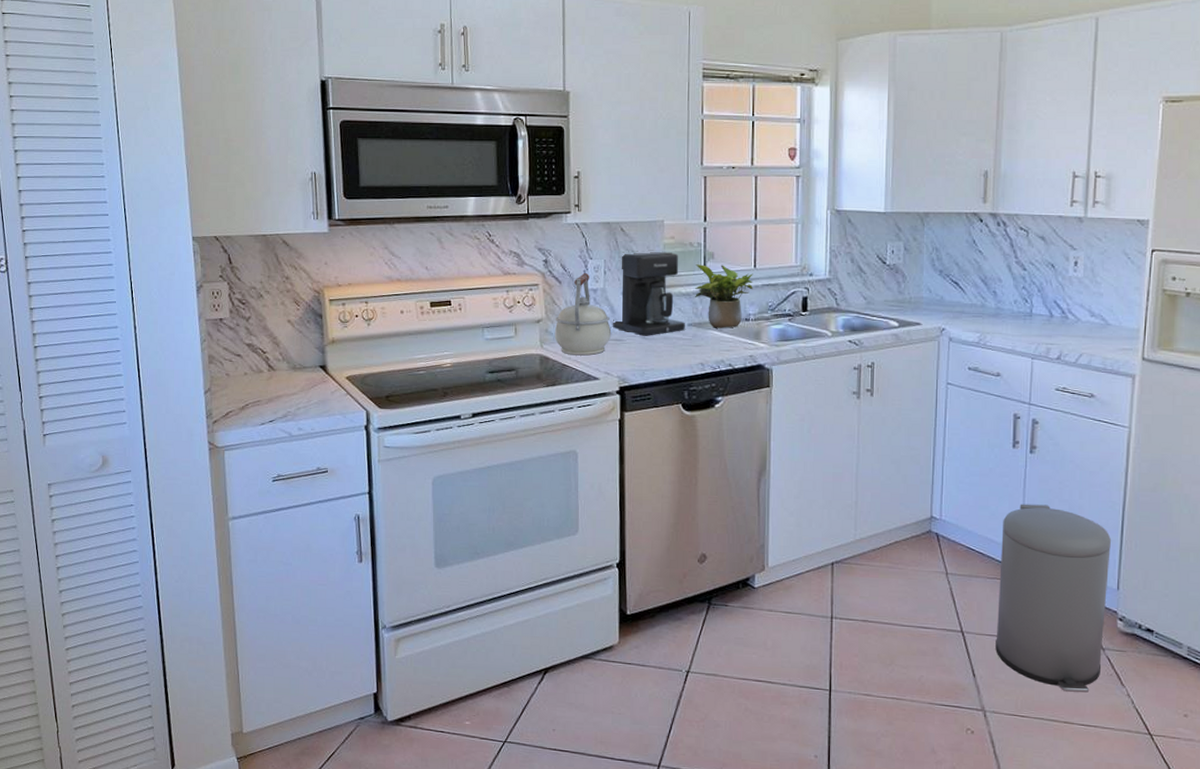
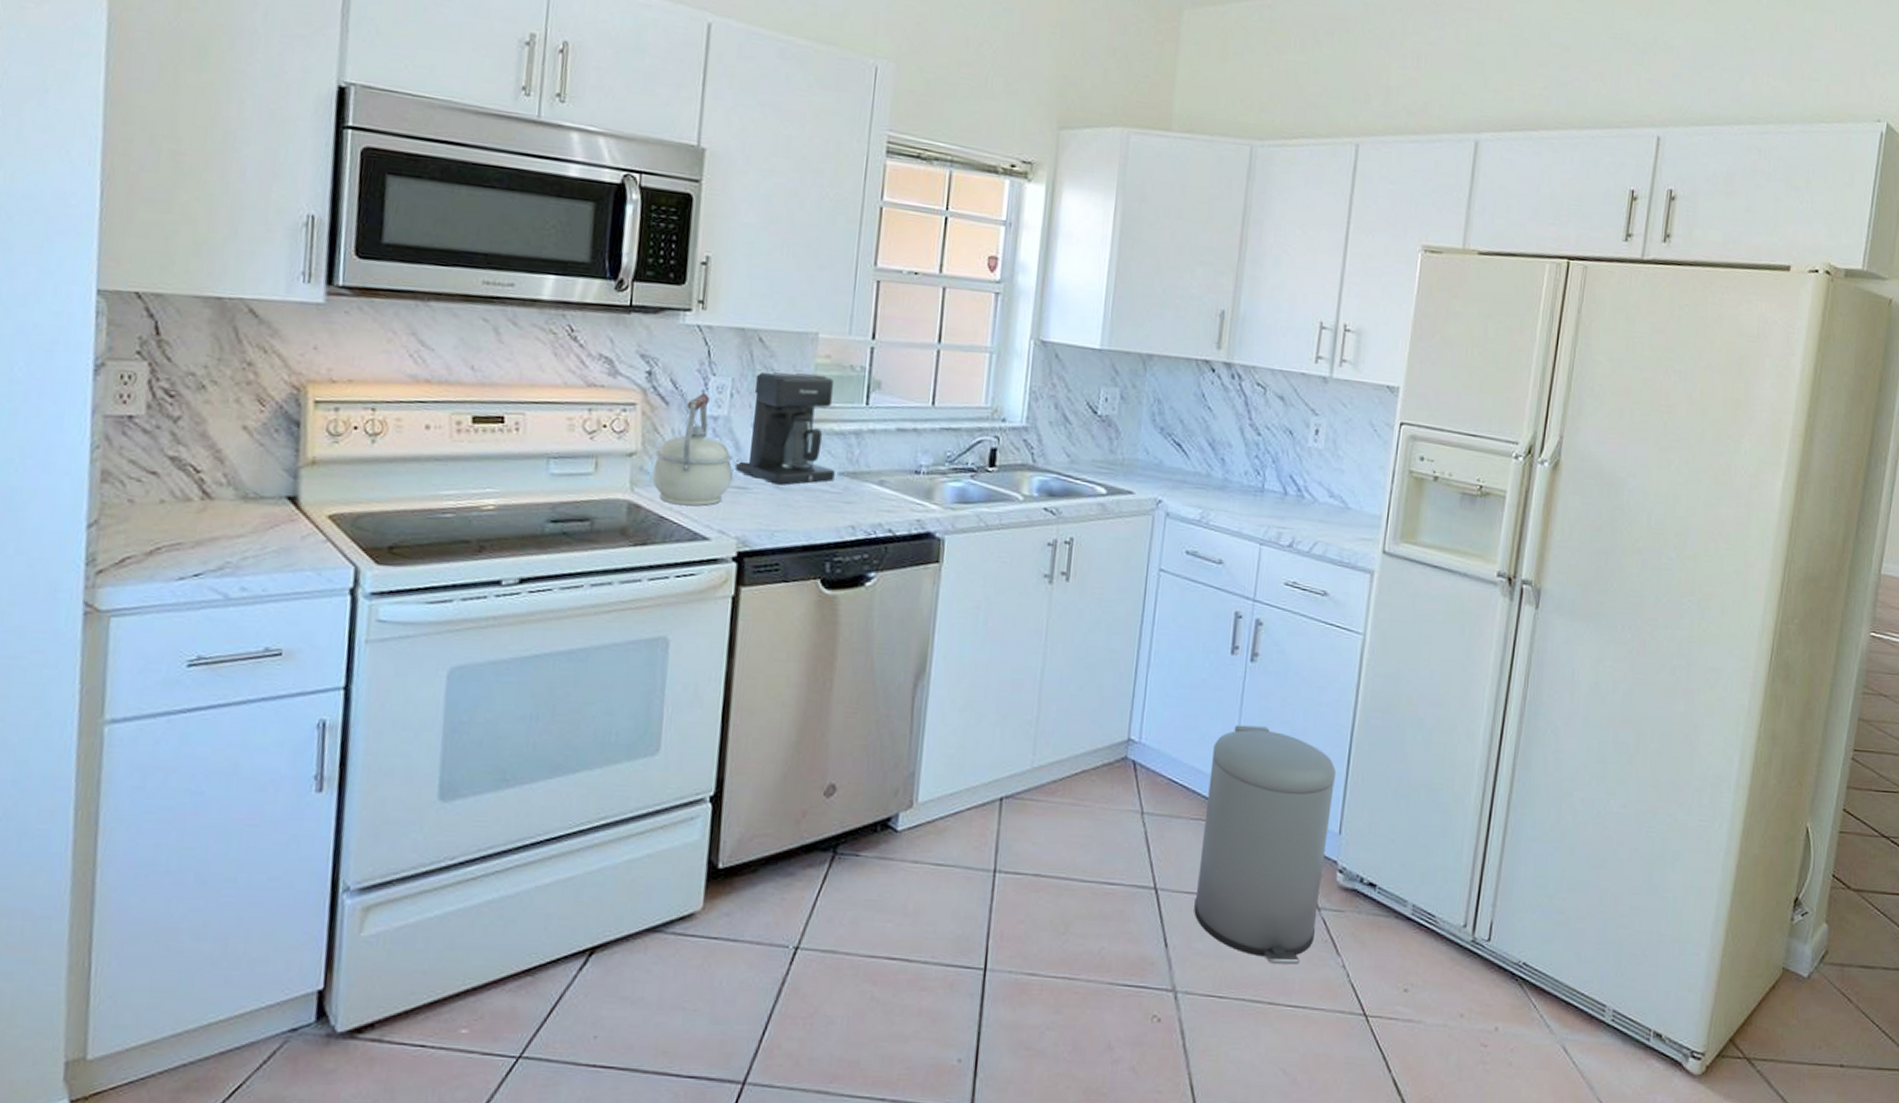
potted plant: present [695,264,753,328] -> none [851,395,930,482]

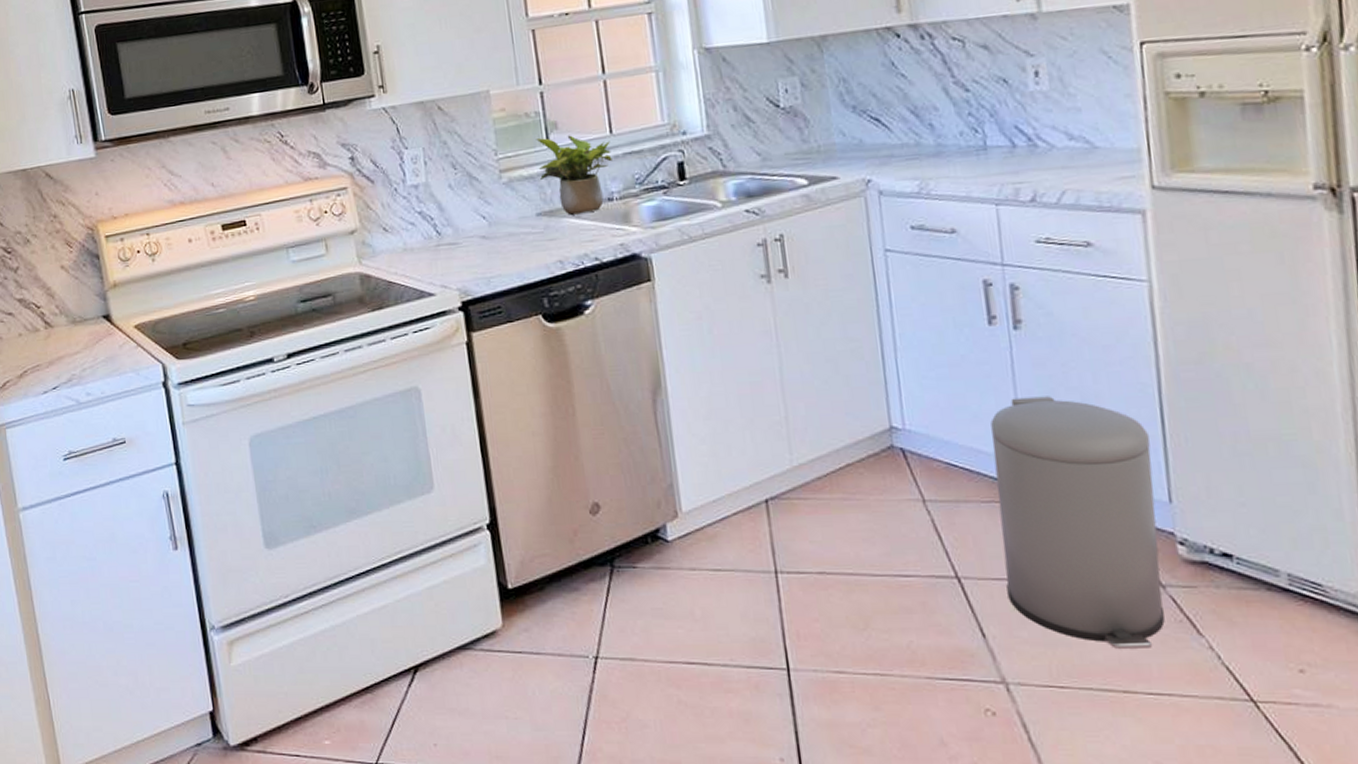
kettle: present [651,394,734,507] -> none [372,167,444,270]
coffee maker: present [734,369,835,485] -> none [442,127,534,235]
potted plant: none [851,395,930,482] -> present [536,135,613,215]

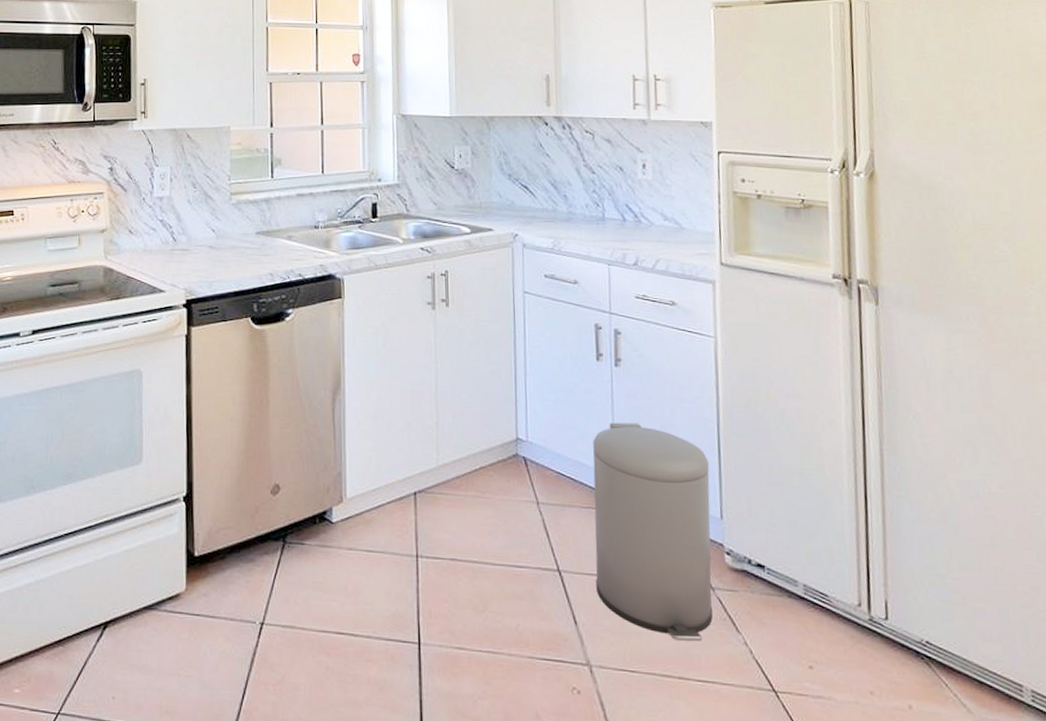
potted plant: present [536,135,613,215] -> none [263,171,321,236]

